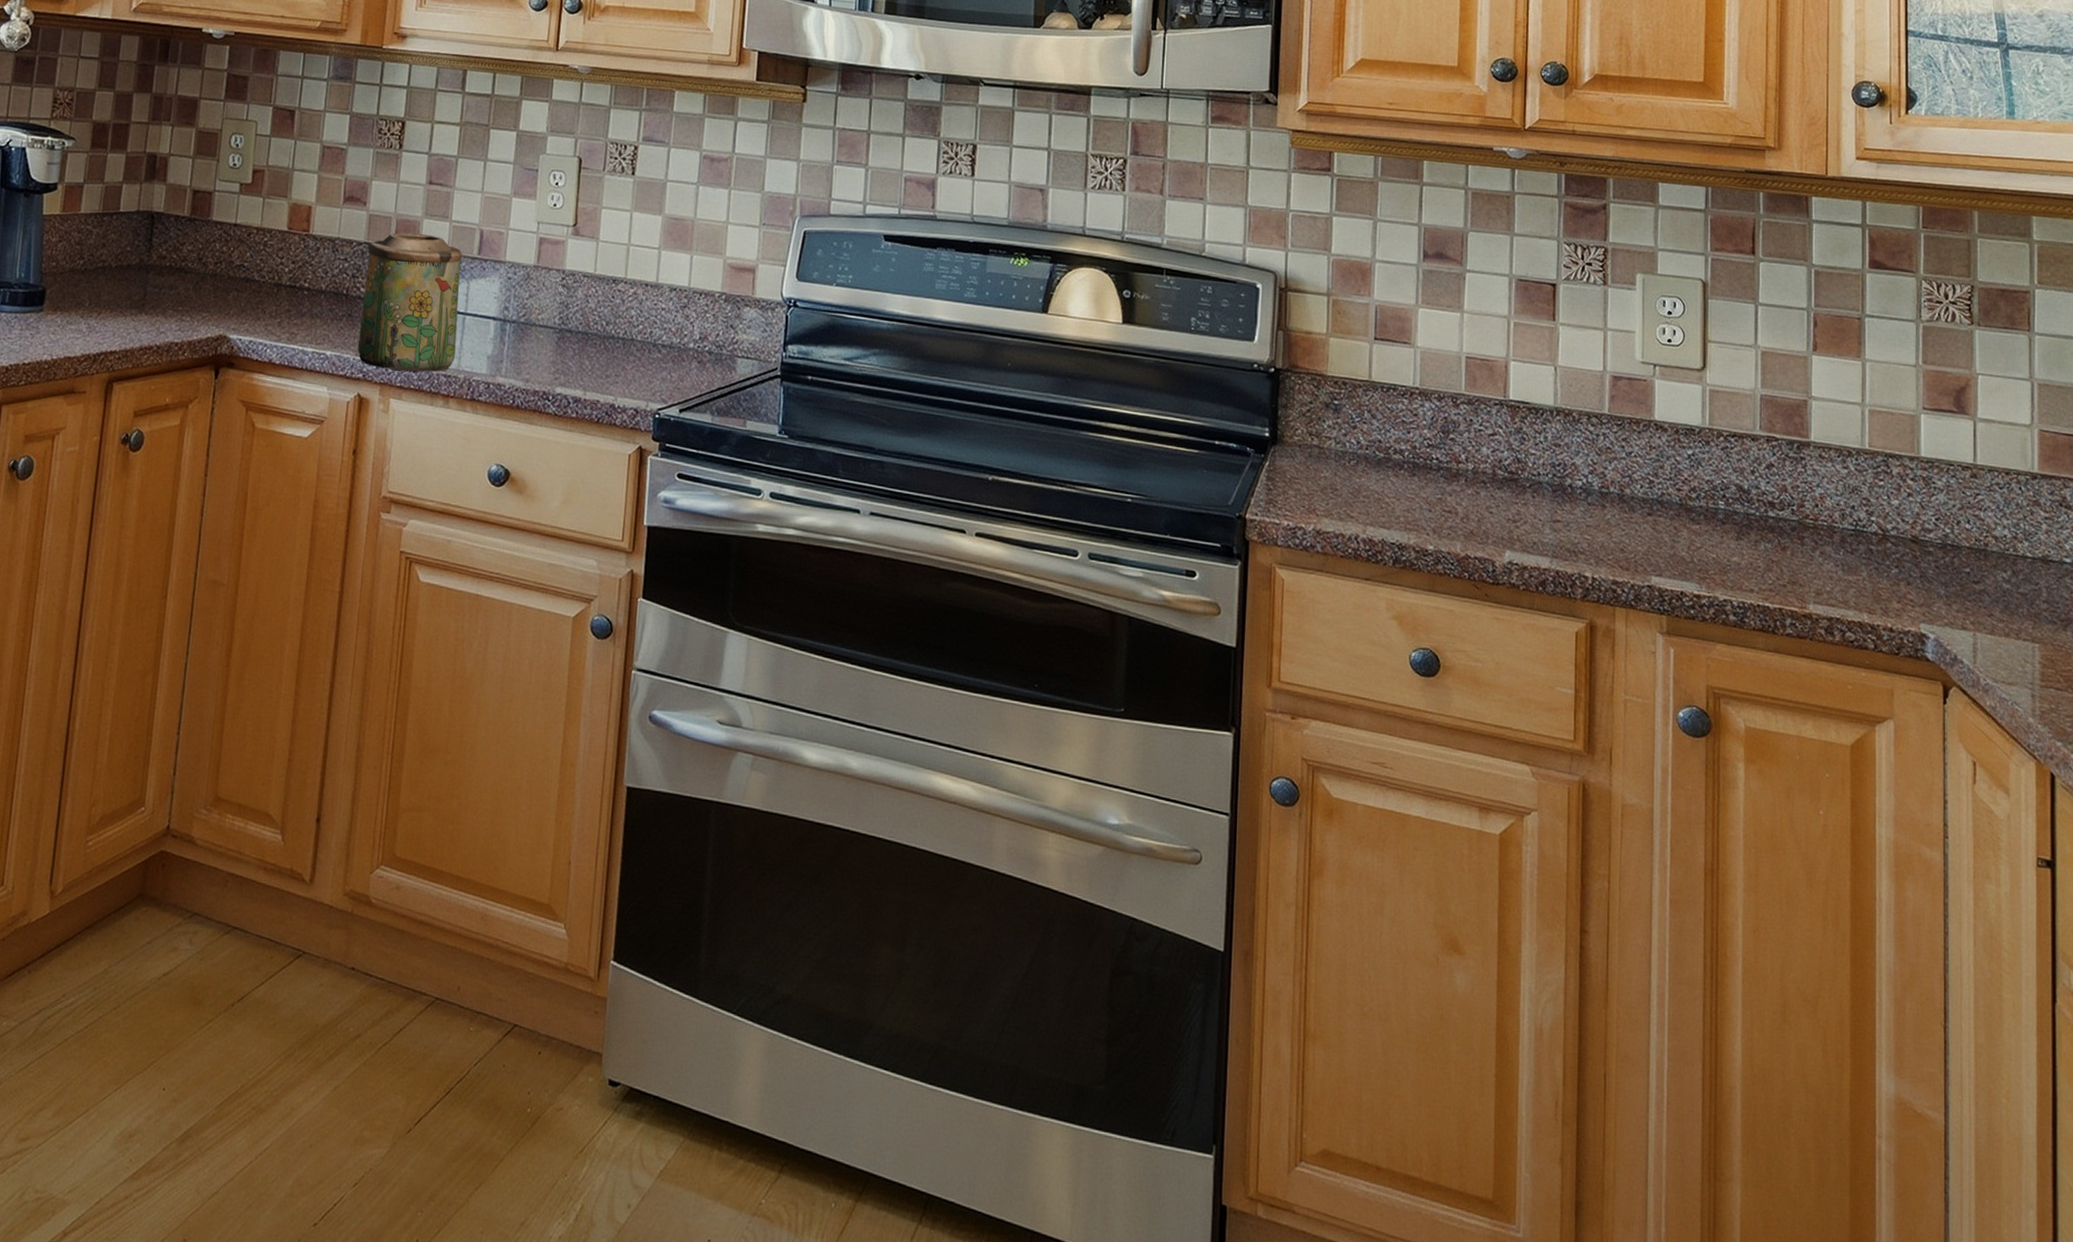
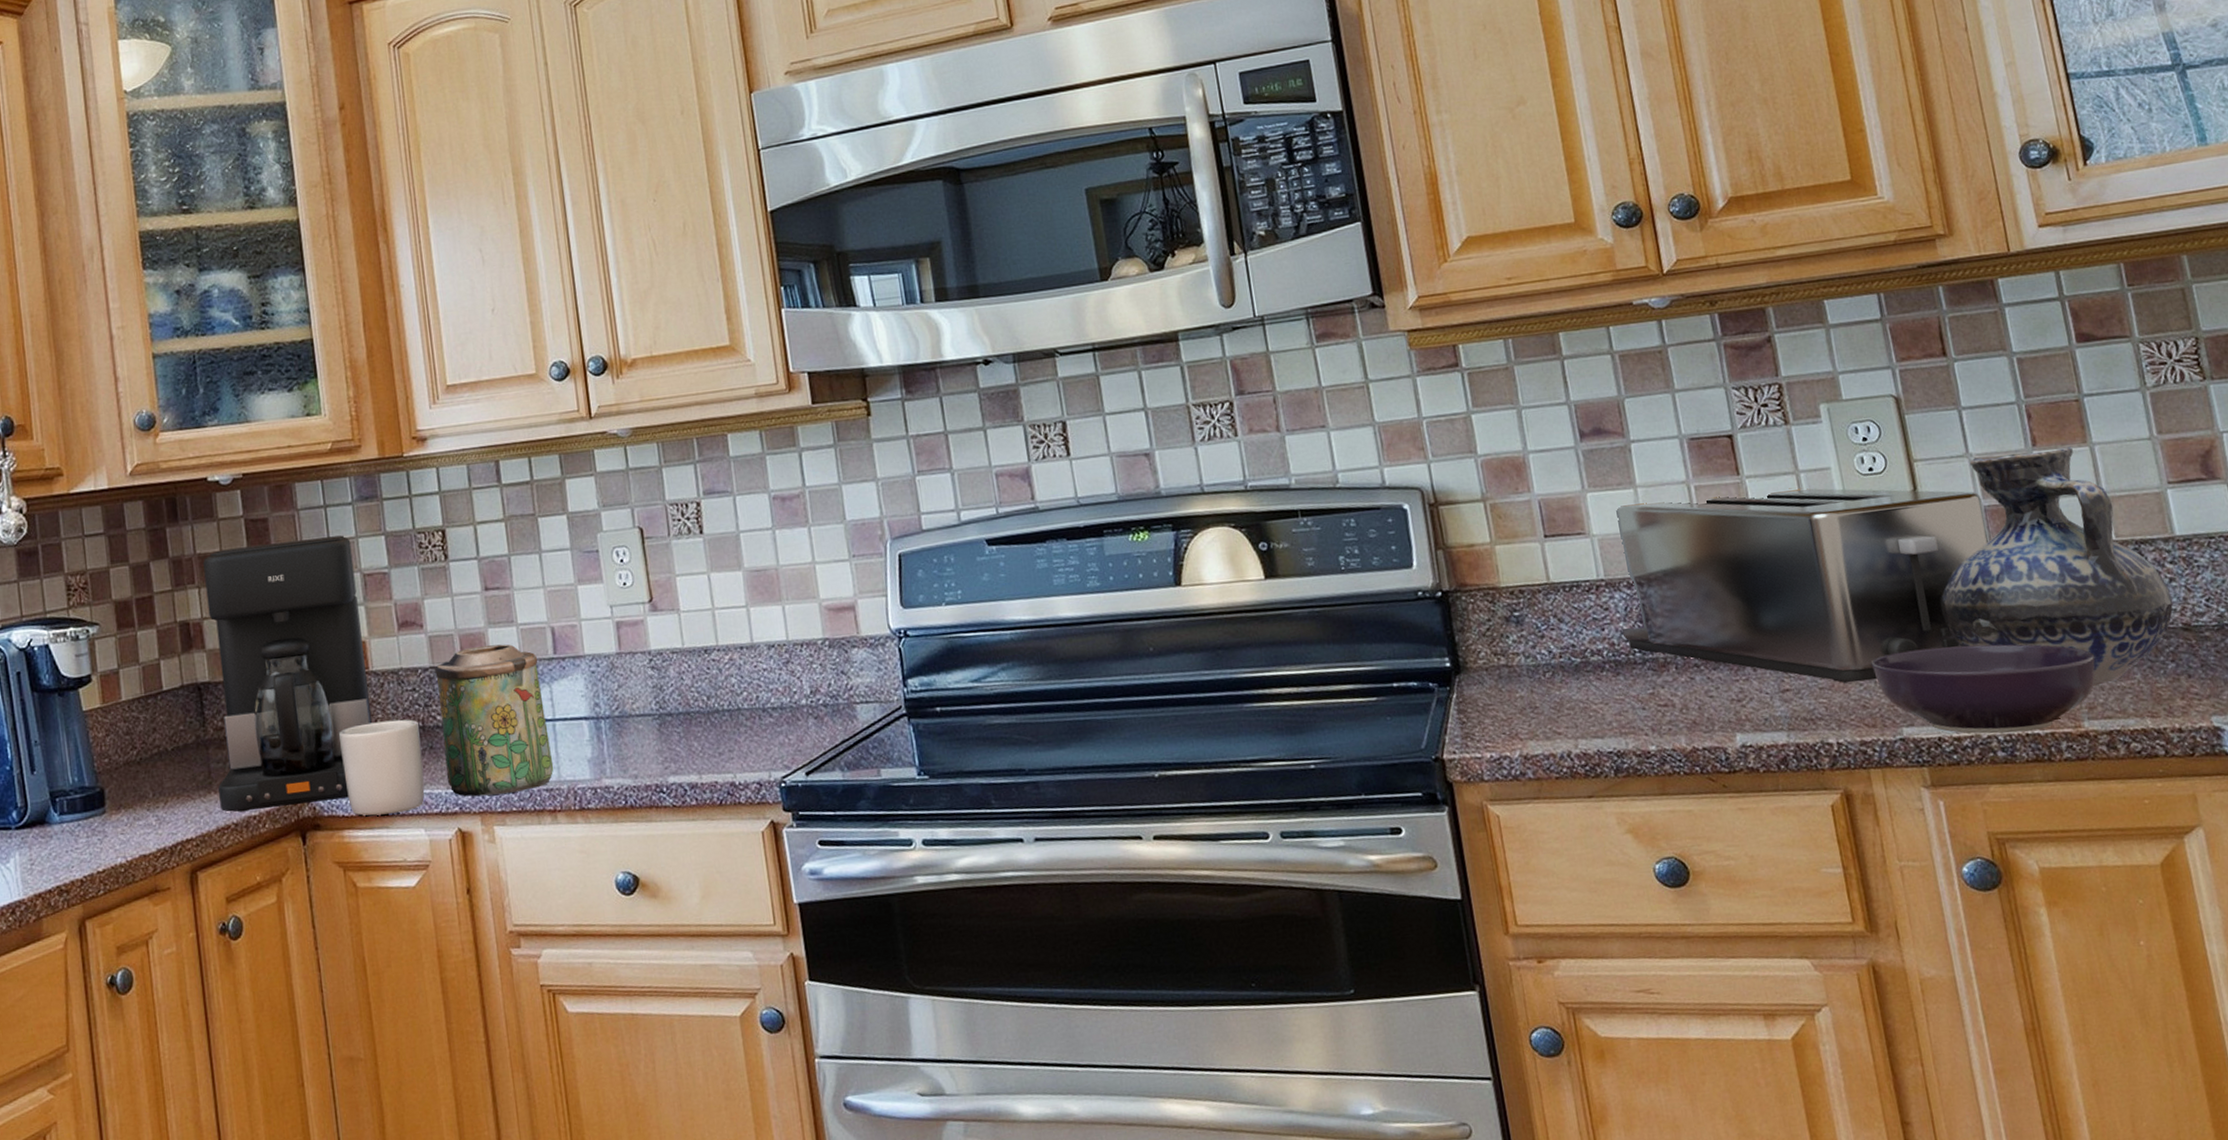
coffee maker: none [147,96,318,345] -> present [203,535,373,813]
mug: none [264,280,344,368] -> present [338,719,425,816]
toaster: none [1425,326,1760,528] -> present [1616,488,1989,684]
bowl: none [1635,507,1830,604] -> present [1871,644,2096,734]
ceramic jug: none [1705,350,1907,575] -> present [1939,446,2173,686]

